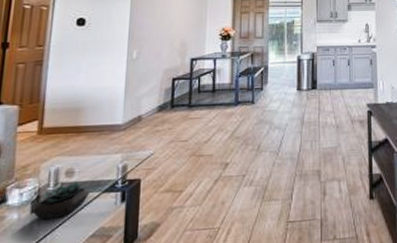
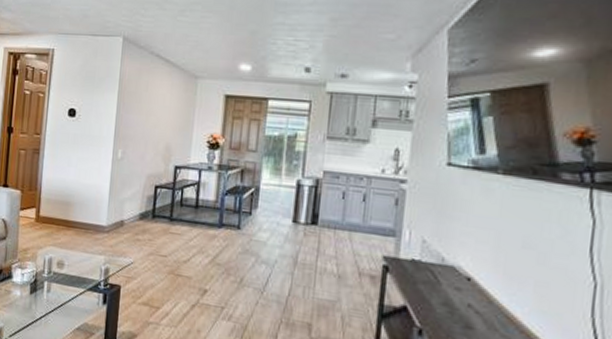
succulent plant: present [31,182,91,220] -> none [30,274,77,305]

